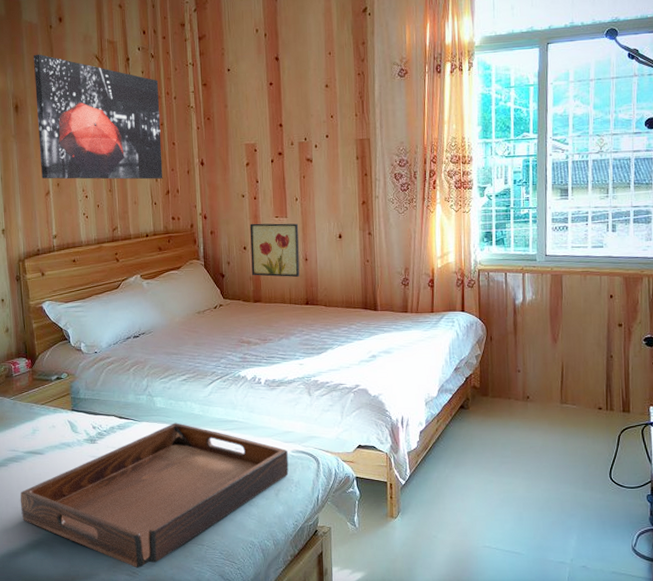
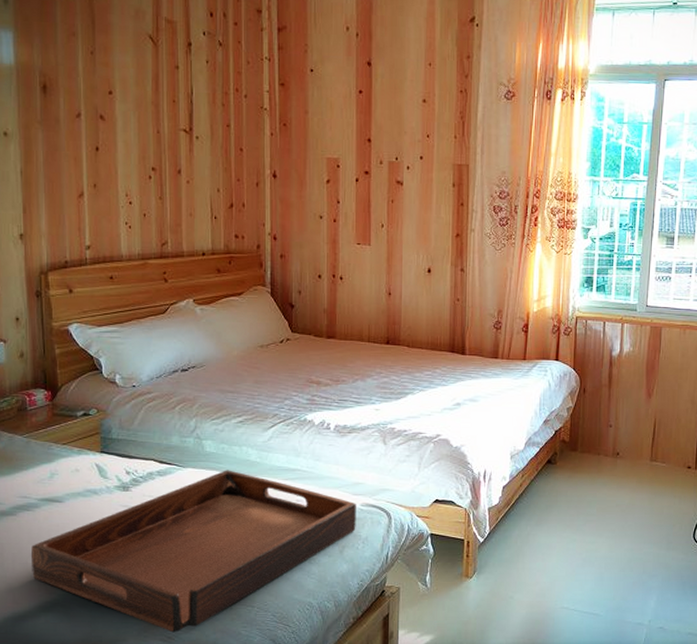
wall art: present [34,54,163,180] -> none [70,25,226,189]
wall art: present [250,223,300,277] -> none [326,249,383,312]

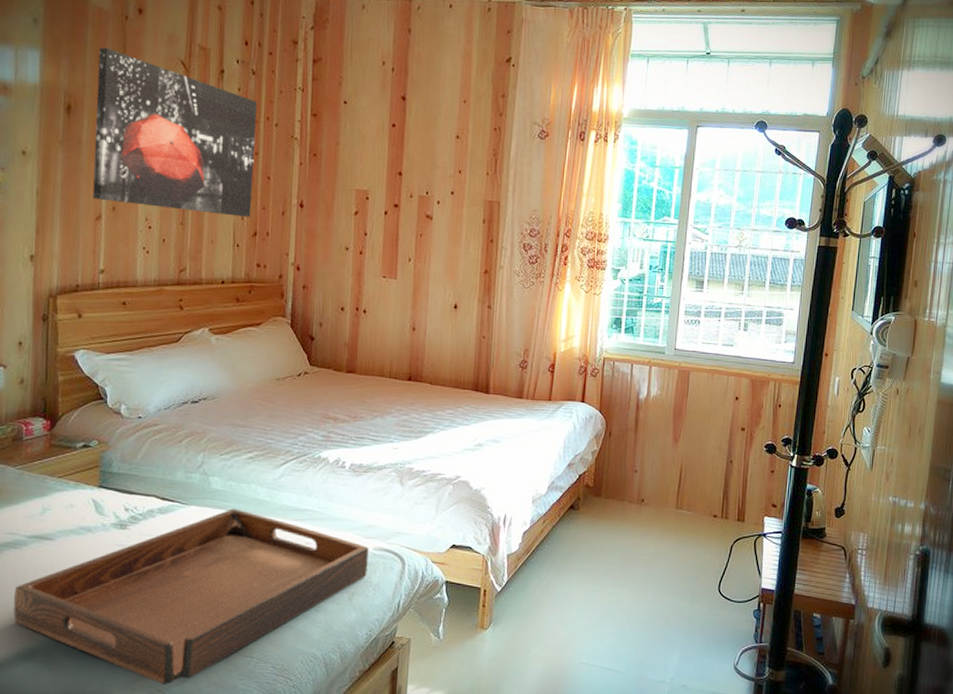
wall art: none [70,25,226,189] -> present [92,47,258,217]

